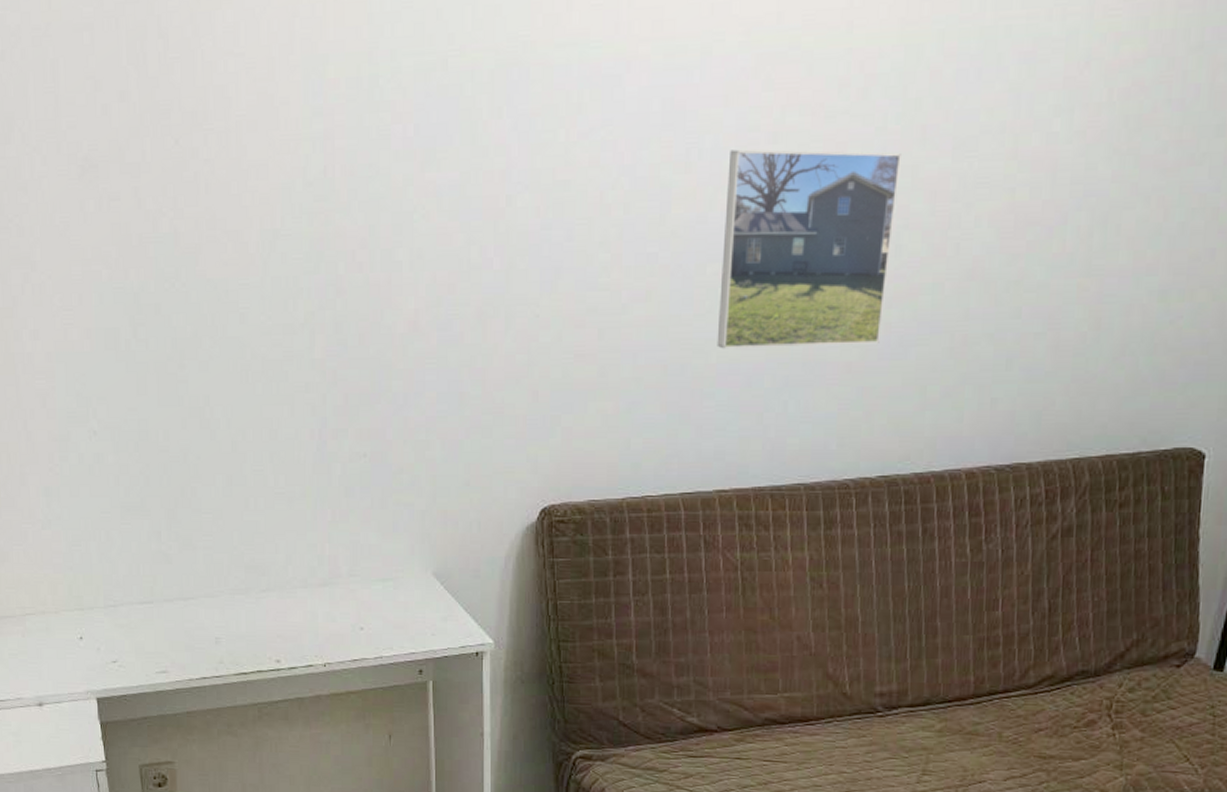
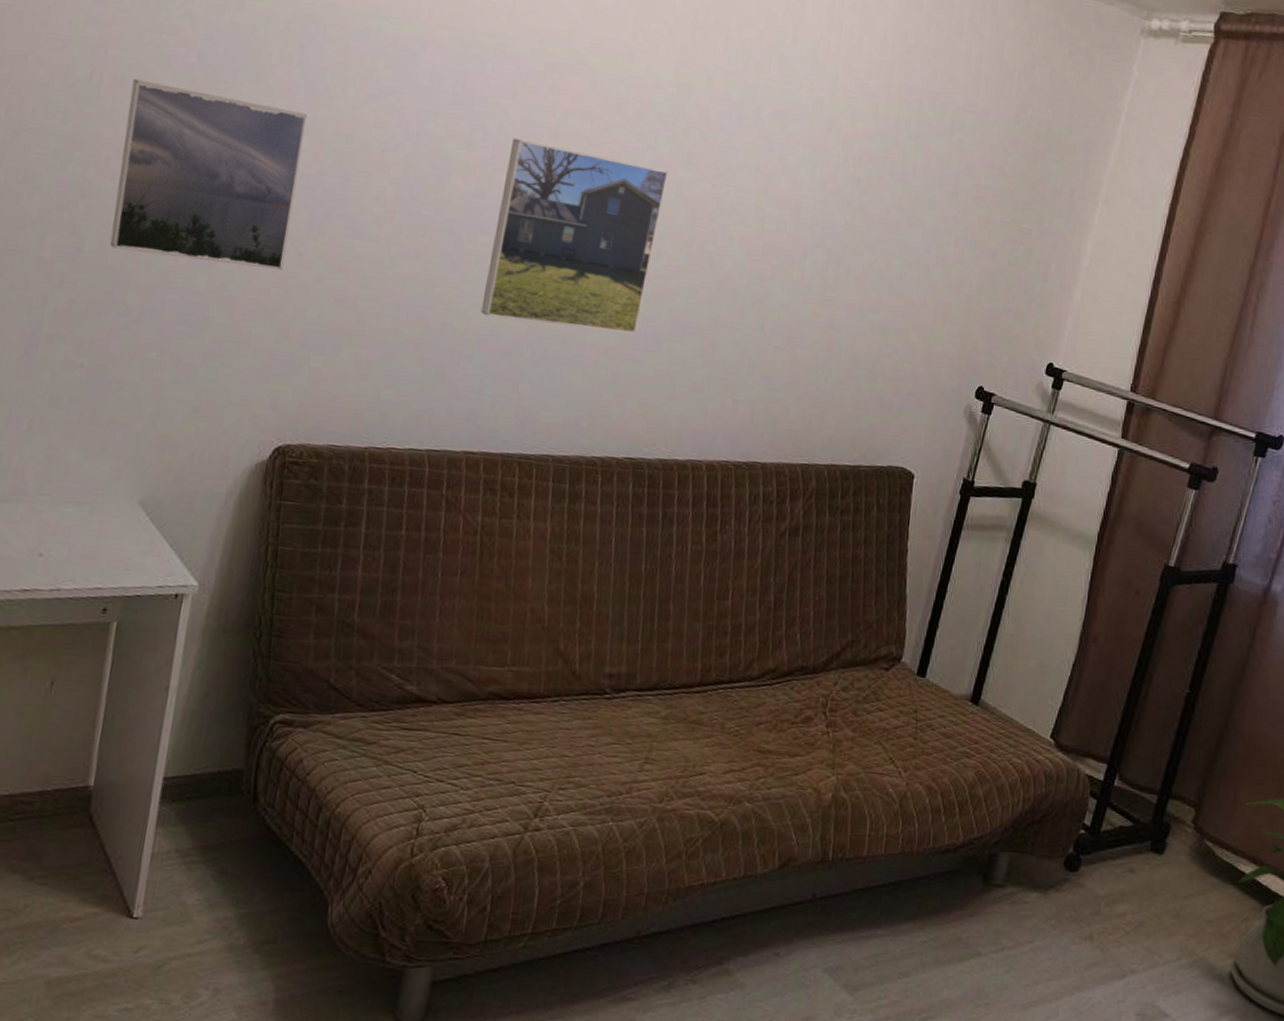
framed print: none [361,165,524,339] -> present [109,78,307,270]

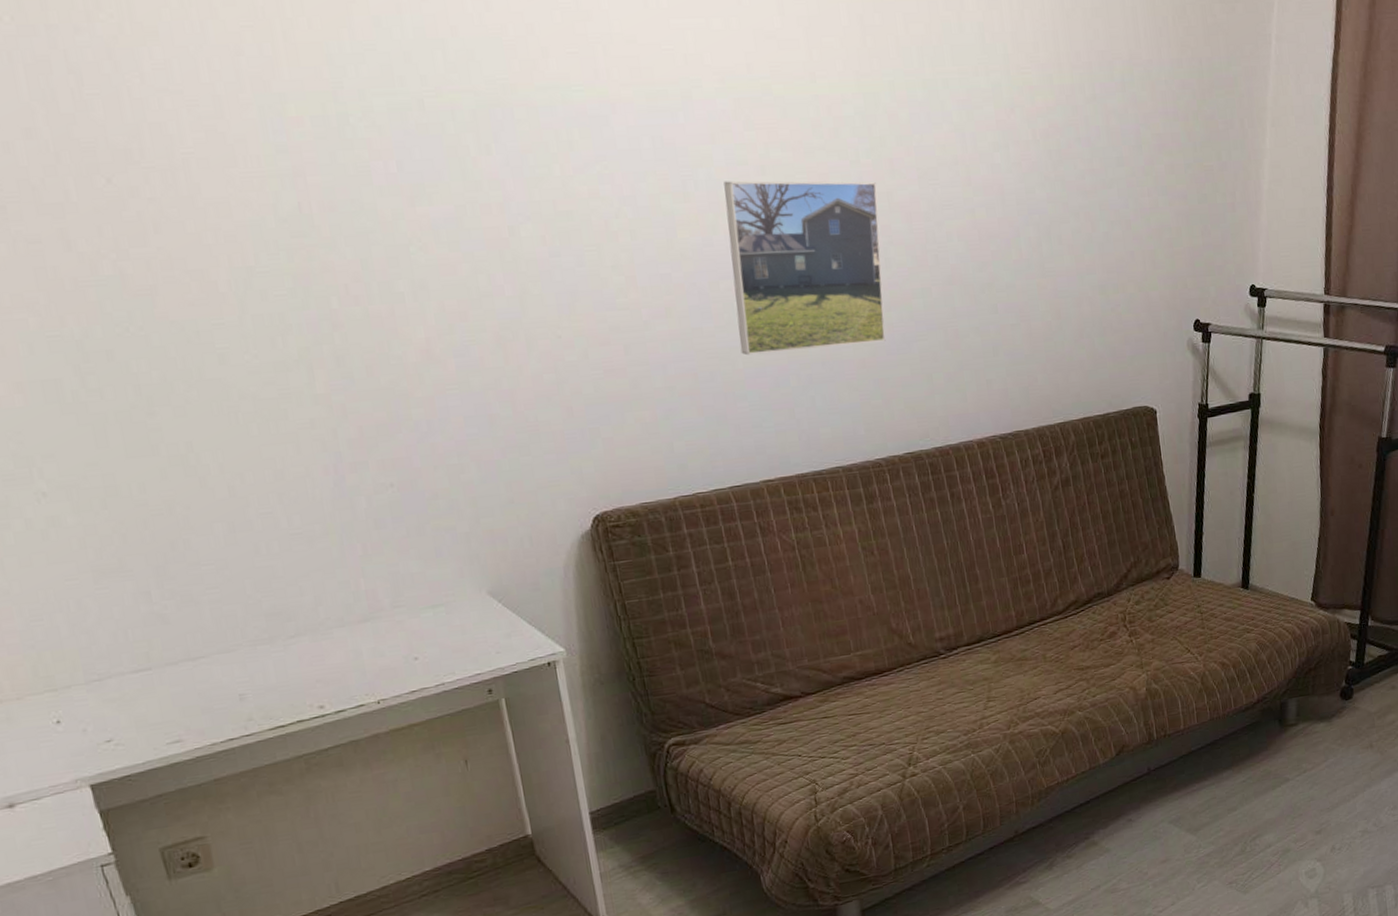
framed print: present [109,78,307,270] -> none [342,199,548,370]

